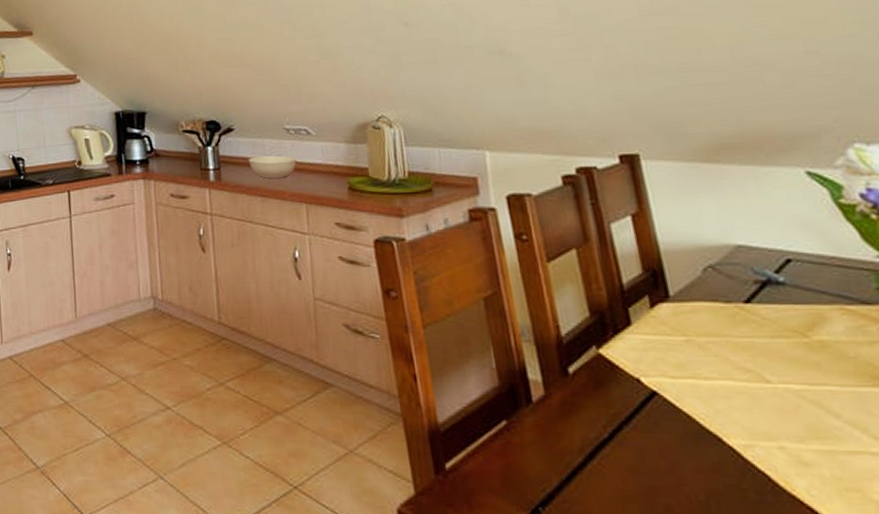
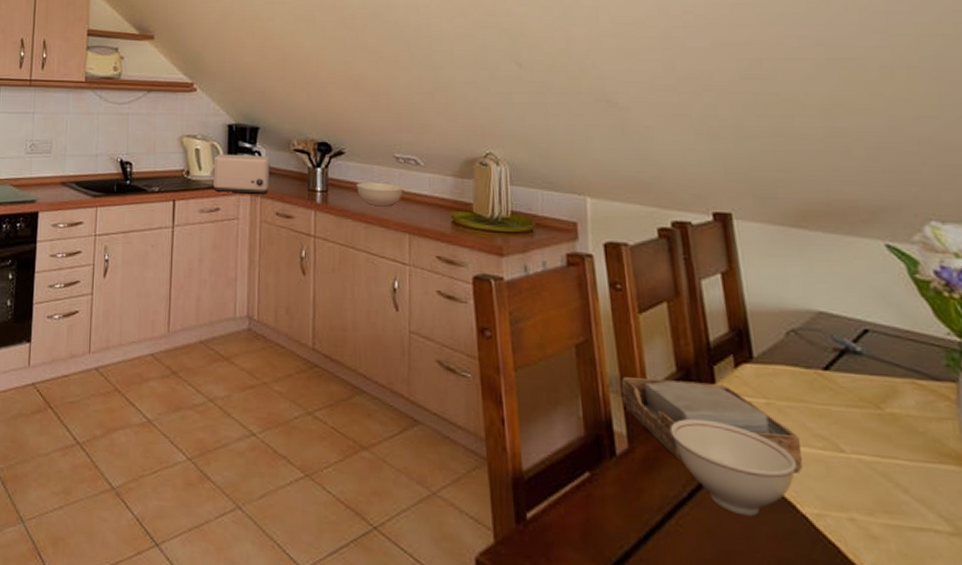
toaster: none [103,139,163,179] -> present [213,154,272,194]
napkin holder: none [532,325,728,406] -> present [620,377,803,472]
bowl: none [586,361,722,452] -> present [669,418,797,517]

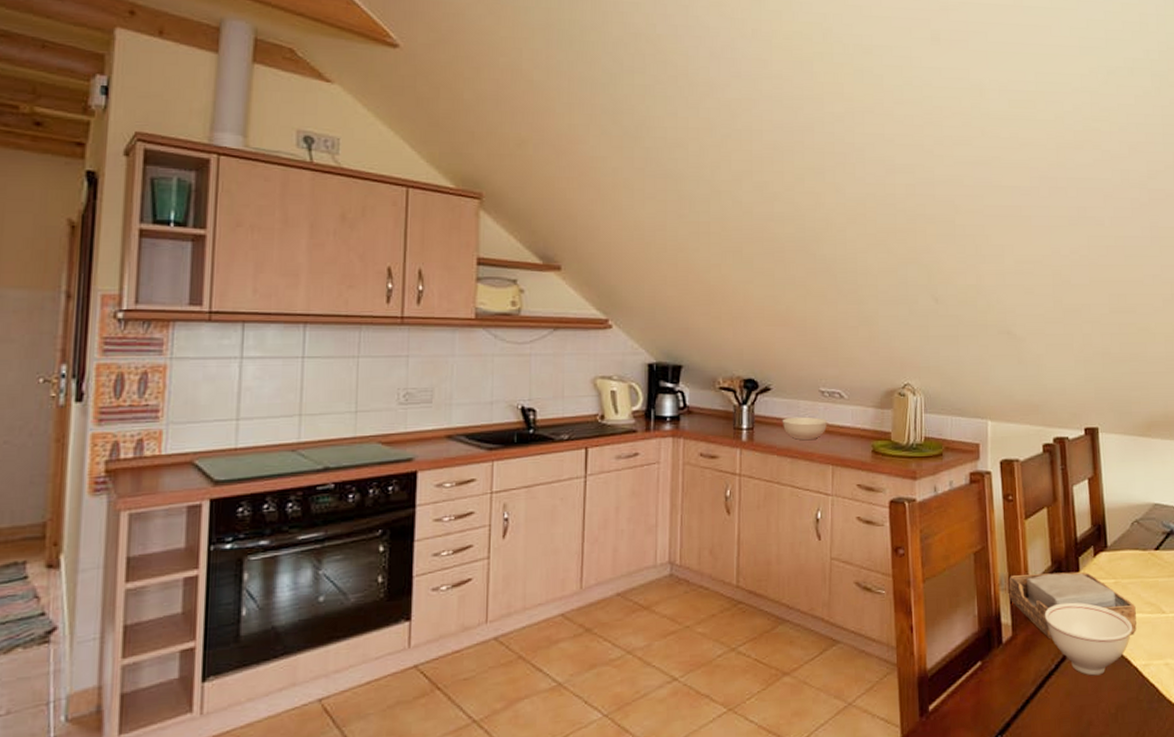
toaster: present [213,154,272,194] -> none [632,395,696,436]

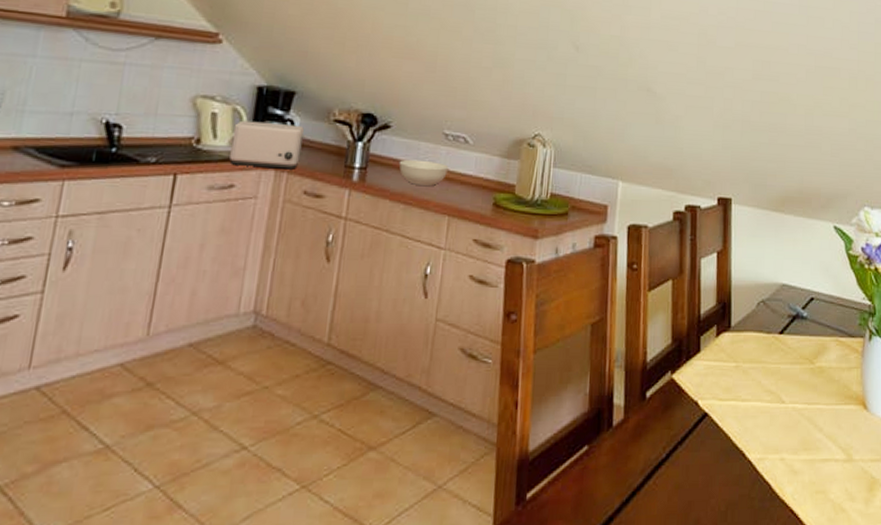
toaster: none [632,395,696,436] -> present [229,120,306,170]
napkin holder: present [1008,571,1137,640] -> none [624,352,755,425]
bowl: present [1044,602,1133,676] -> none [659,385,751,468]

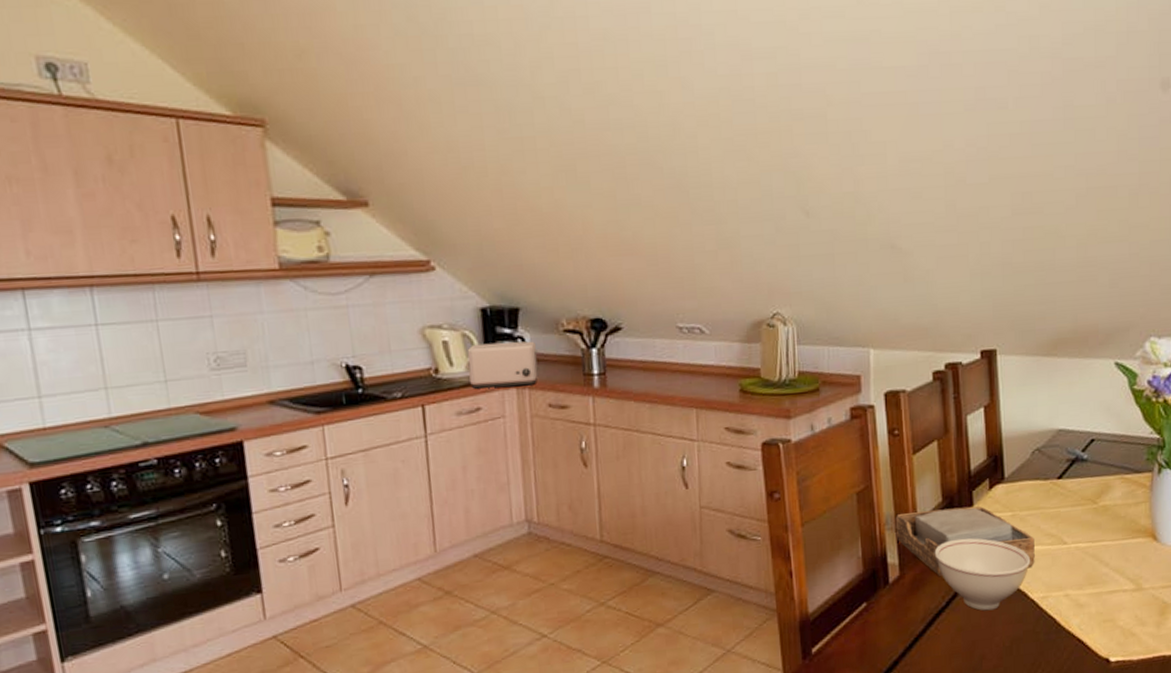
bowl: present [398,159,449,187] -> none [636,357,689,384]
napkin holder: none [624,352,755,425] -> present [895,506,1035,577]
bowl: none [659,385,751,468] -> present [934,538,1031,611]

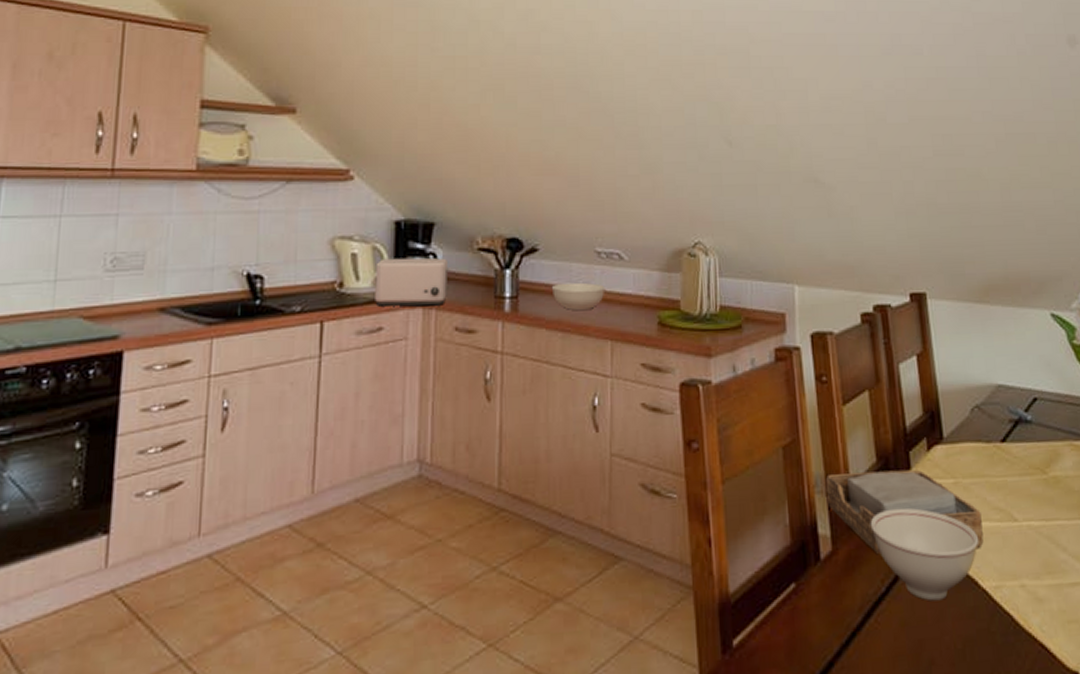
bowl: none [636,357,689,384] -> present [551,282,606,311]

